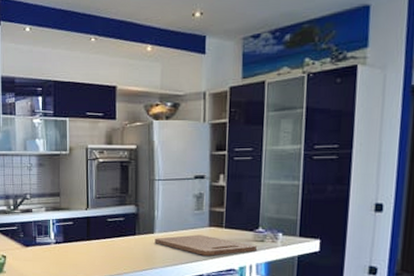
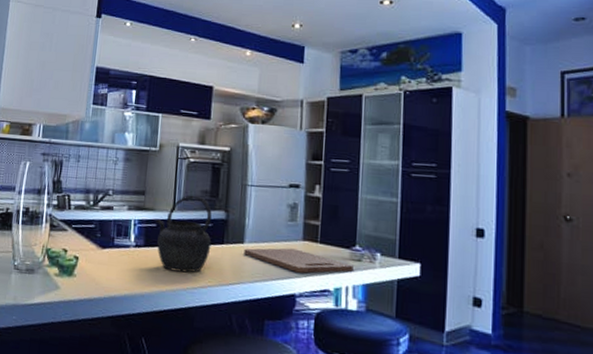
kettle: none [72,193,125,263] -> present [156,195,212,273]

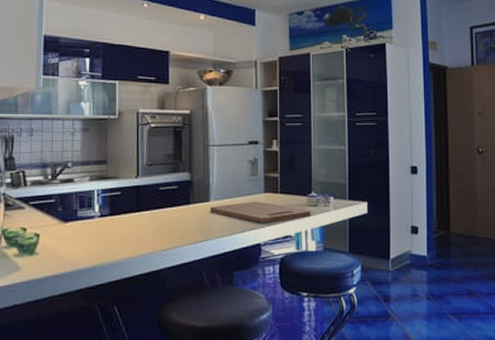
kettle: present [156,195,212,273] -> none [120,160,178,236]

